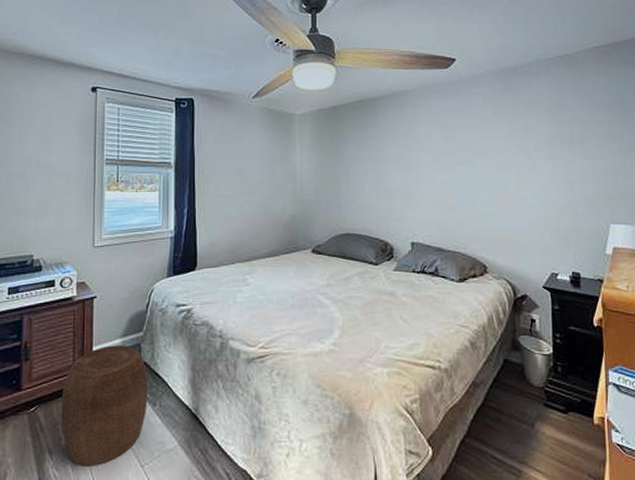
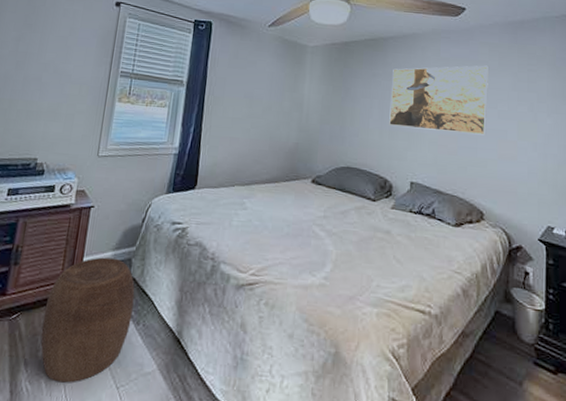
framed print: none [384,117,485,189] -> present [389,65,488,136]

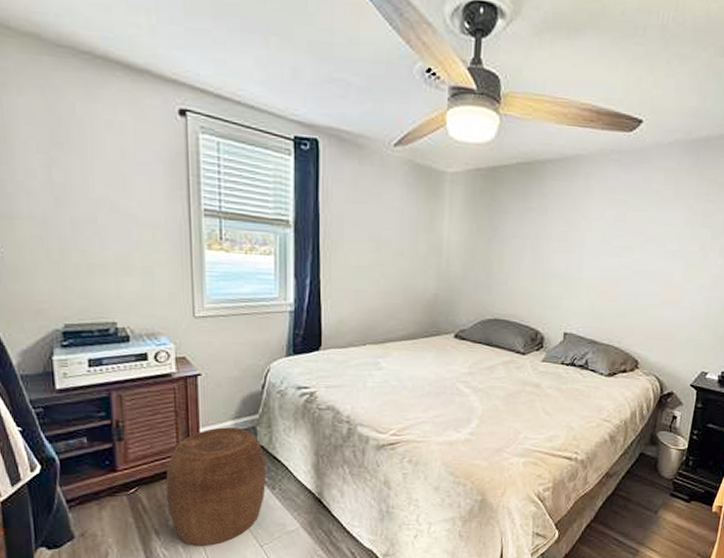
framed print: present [389,65,488,136] -> none [543,195,662,279]

